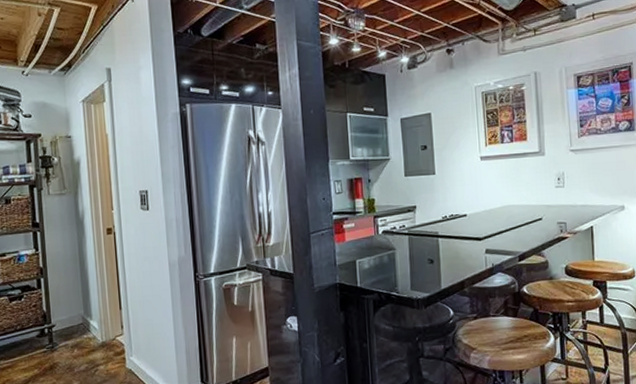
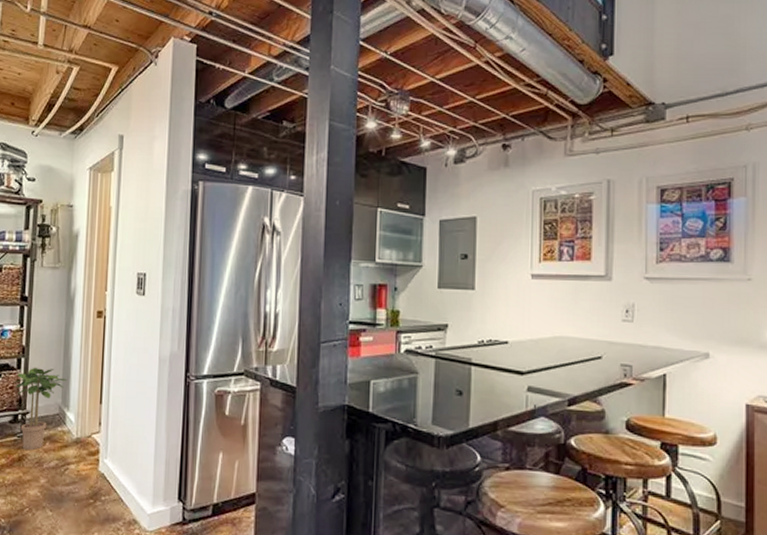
potted plant: none [35,284,87,359] -> present [13,367,68,451]

